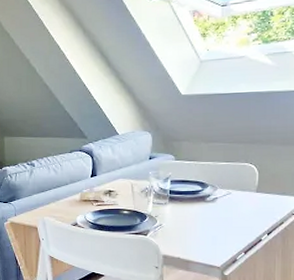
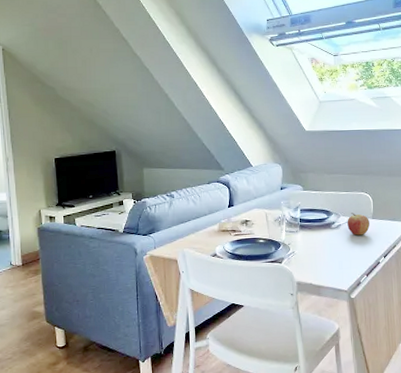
fruit: none [225,185,252,210] -> present [347,213,370,236]

